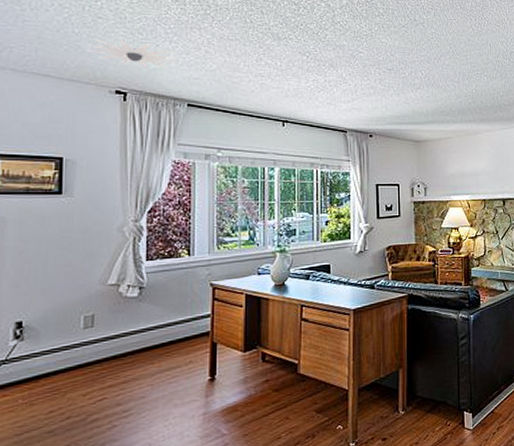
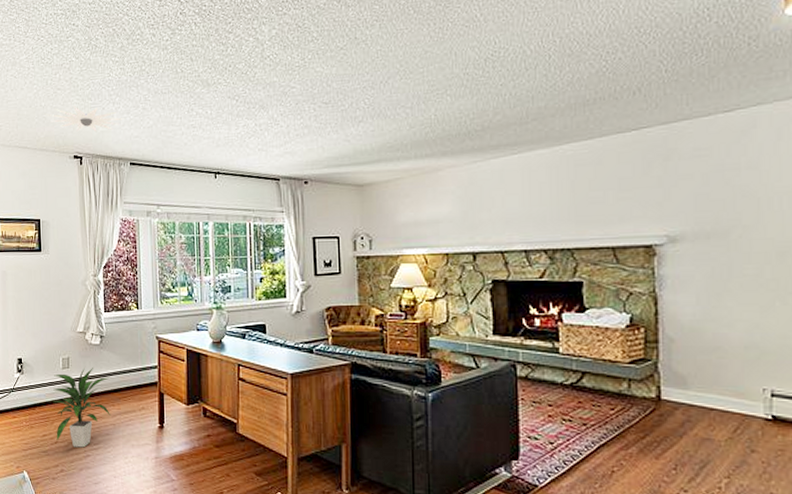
indoor plant: none [68,324,149,420] -> present [53,368,112,448]

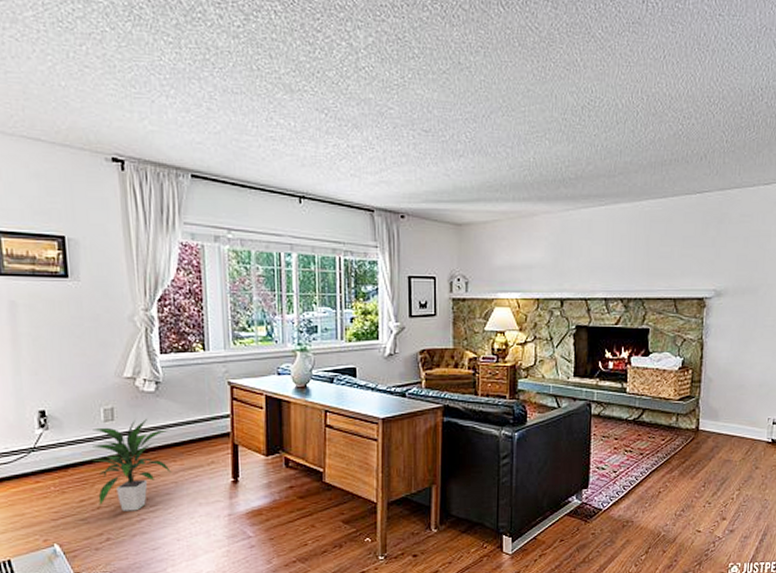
ceiling light: present [44,106,126,133] -> none [66,92,184,131]

